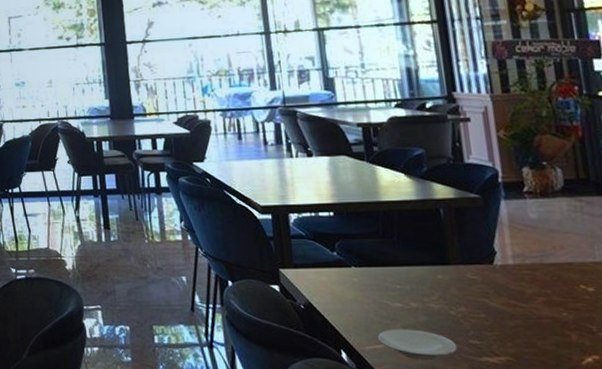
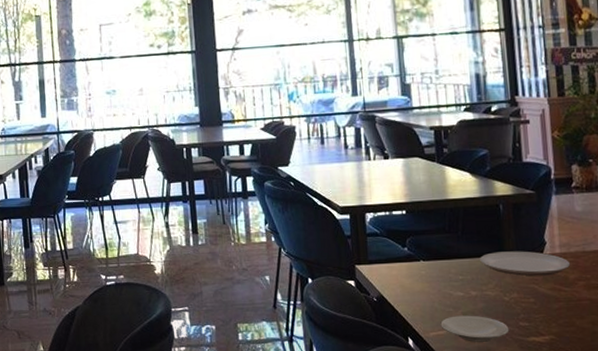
plate: none [420,260,526,289] -> present [480,251,570,276]

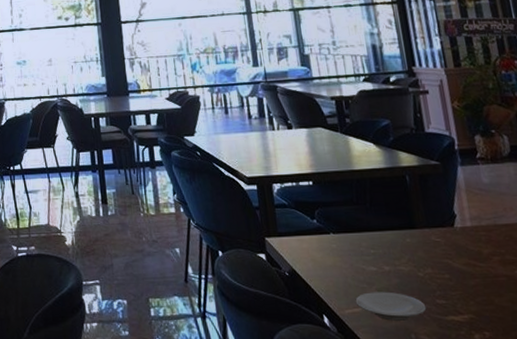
plate: present [480,251,570,276] -> none [390,224,483,251]

